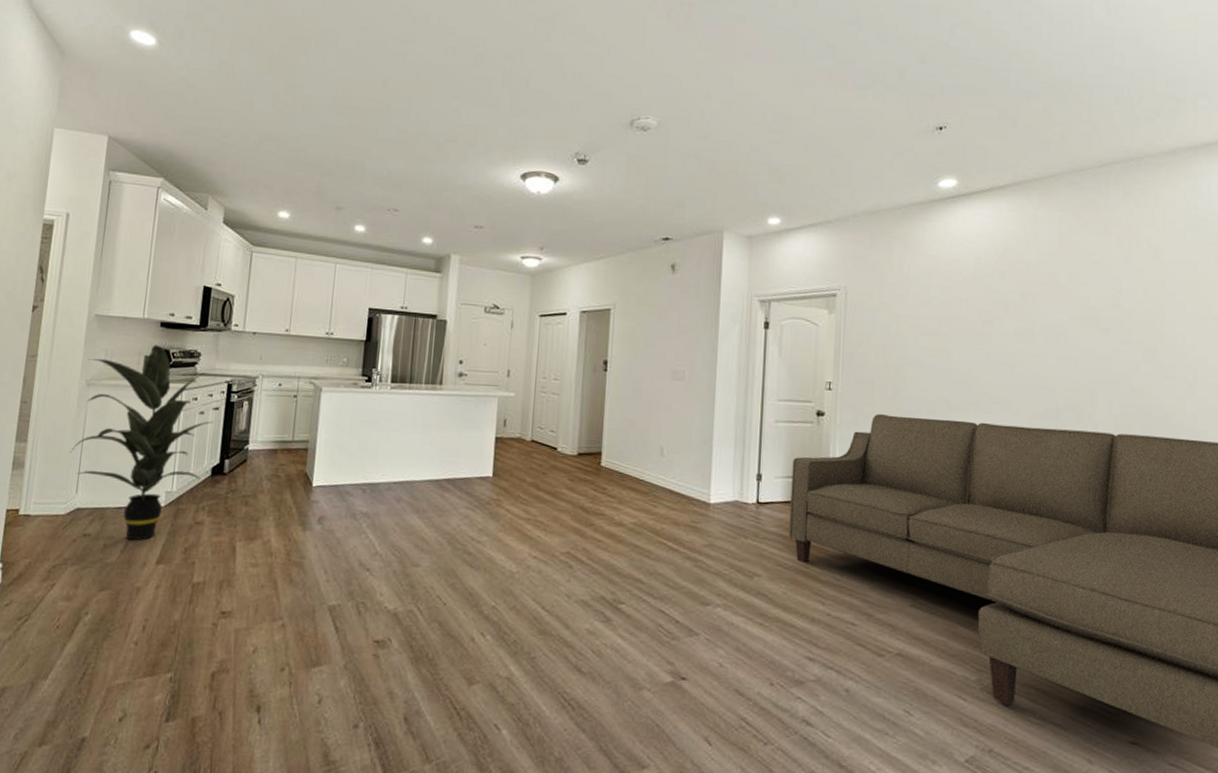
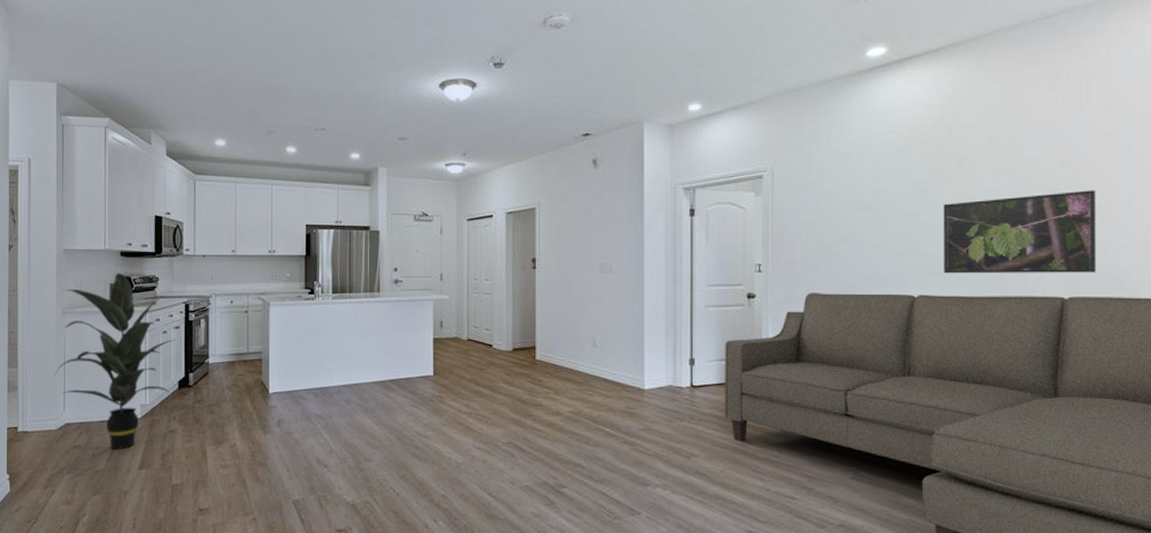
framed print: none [1003,331,1144,413] -> present [943,190,1097,274]

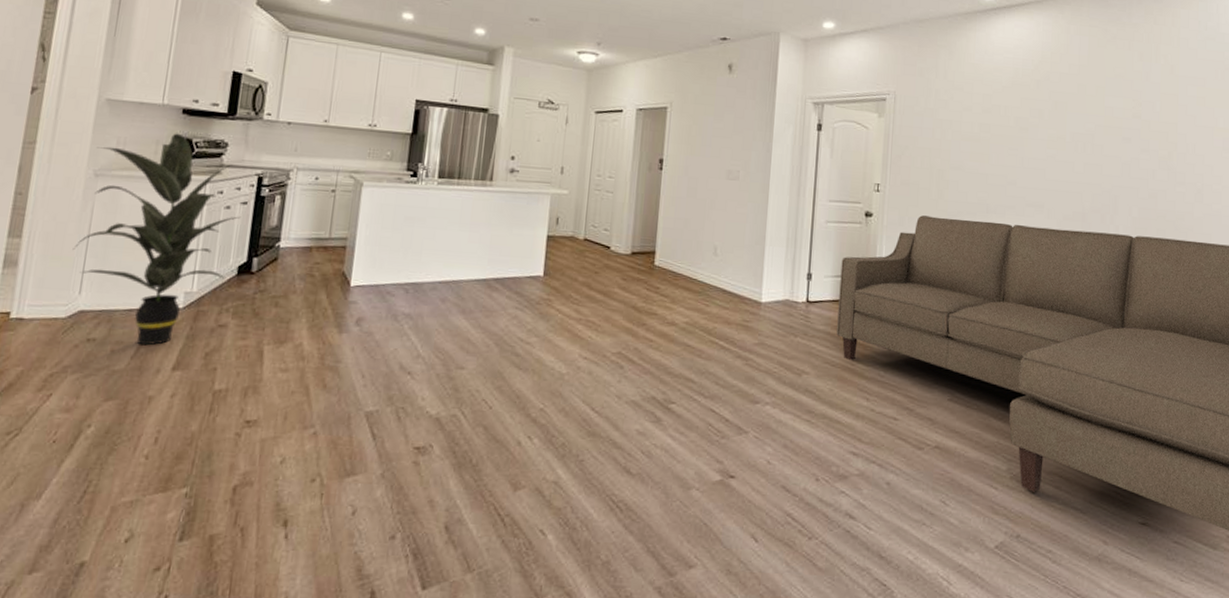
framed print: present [943,190,1097,274] -> none [1036,141,1160,216]

